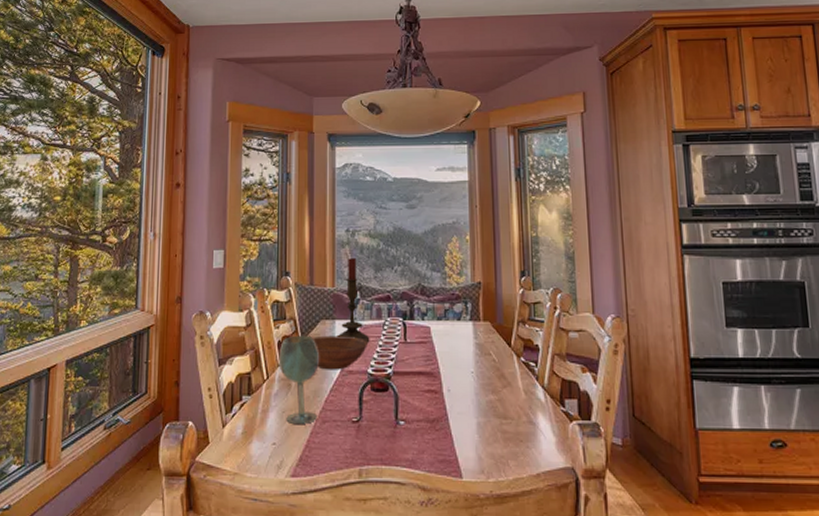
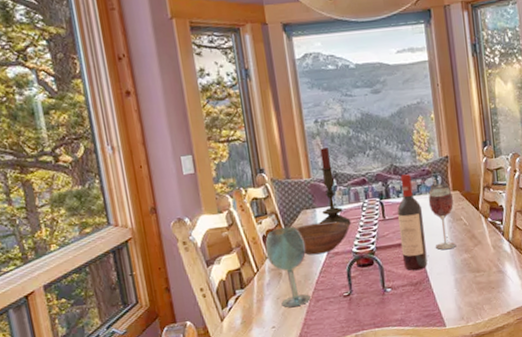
wine bottle: none [419,296,449,404] -> present [397,174,428,270]
wineglass: none [455,311,484,387] -> present [428,183,457,250]

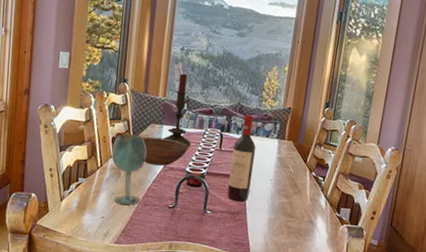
wineglass: present [428,183,457,250] -> none [258,130,287,191]

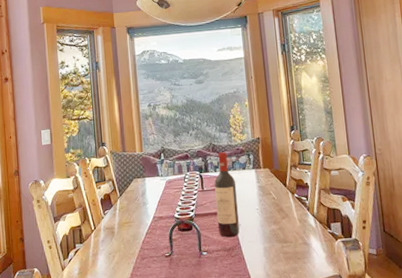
wine glass: present [111,134,147,205] -> none [102,192,137,262]
bowl: present [142,136,190,166] -> none [128,189,174,218]
candle: present [163,71,191,147] -> none [148,125,175,194]

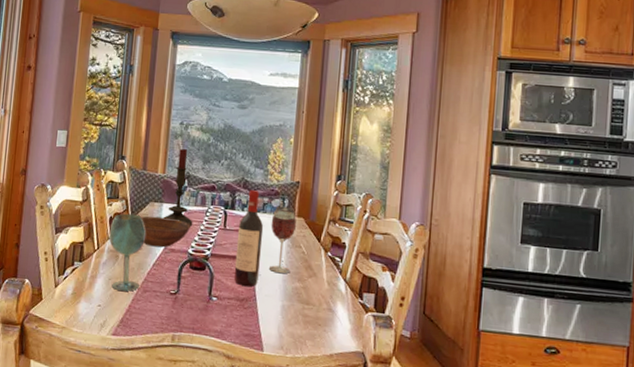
wine glass: none [102,192,137,262] -> present [109,213,147,292]
bowl: none [128,189,174,218] -> present [140,216,192,248]
candle: none [148,125,175,194] -> present [163,146,193,226]
wineglass: none [241,161,266,221] -> present [268,206,297,274]

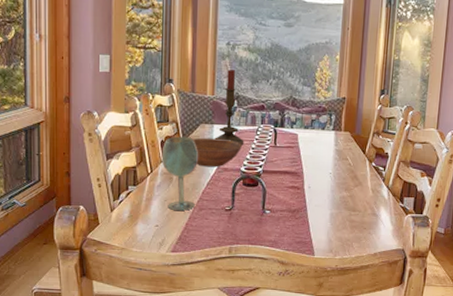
wine bottle: present [233,190,264,286] -> none [285,108,312,198]
wineglass: present [268,206,297,274] -> none [317,121,344,185]

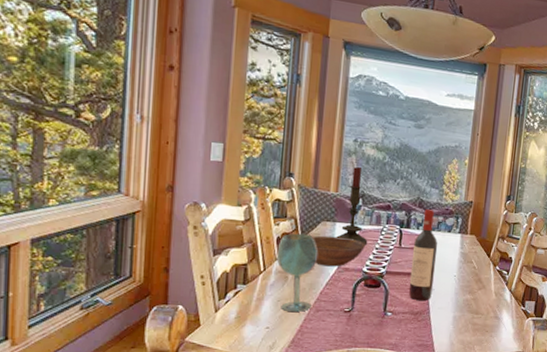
wine bottle: none [285,108,312,198] -> present [408,209,438,300]

